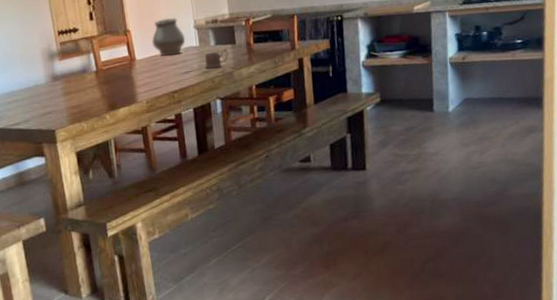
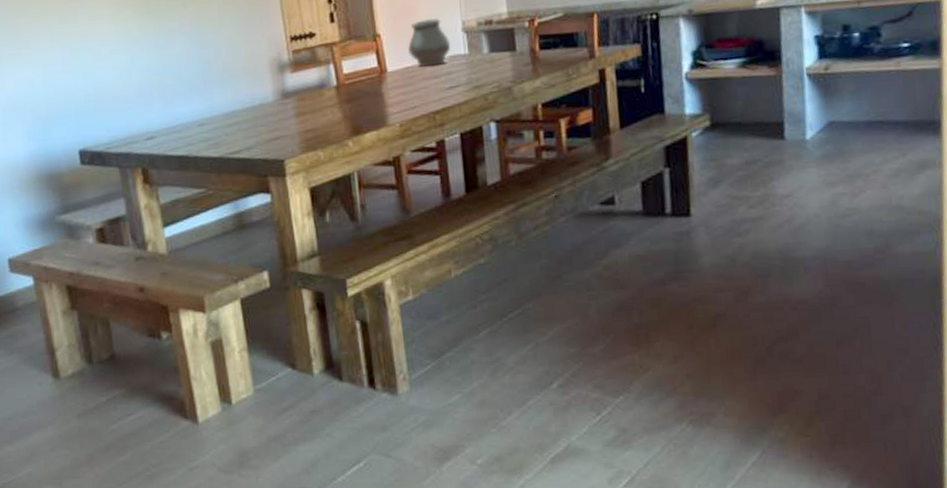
mug: present [205,48,228,70] -> none [476,57,506,85]

